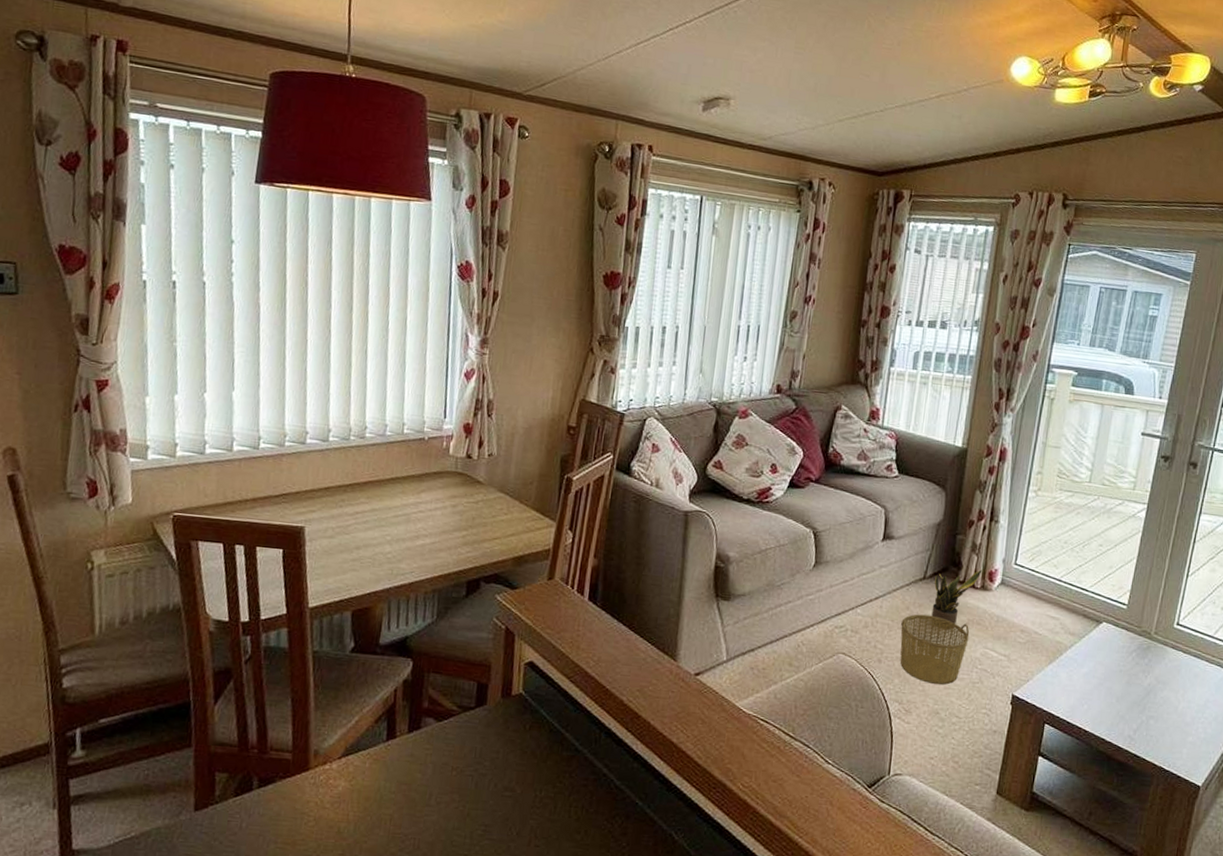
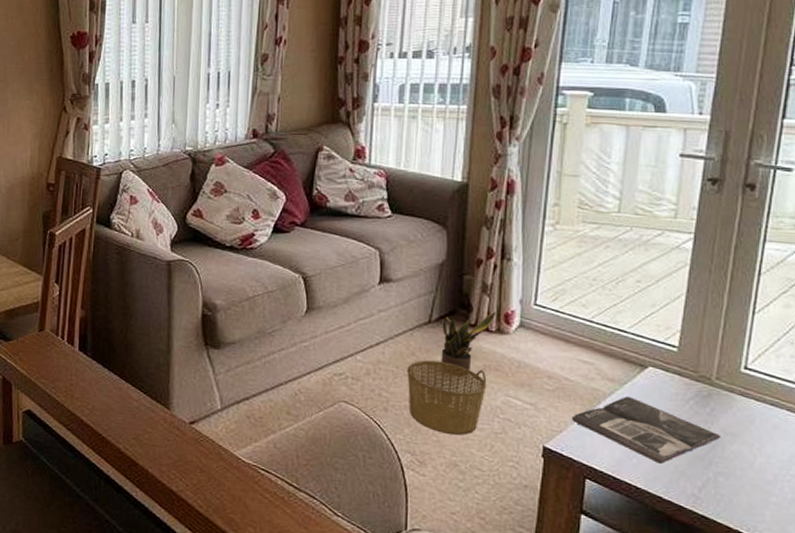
magazine: none [1037,648,1155,709] -> present [571,395,722,464]

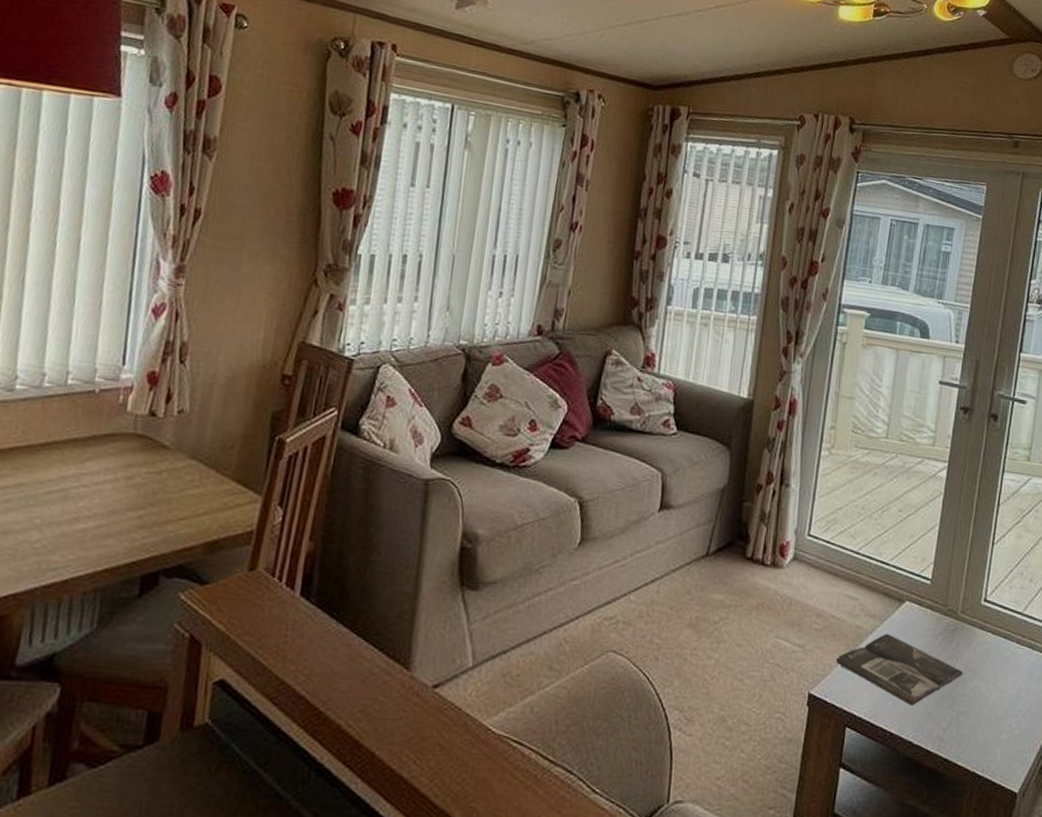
basket: present [407,360,487,435] -> none [680,599,760,685]
potted plant: present [441,312,496,376] -> none [716,543,772,617]

